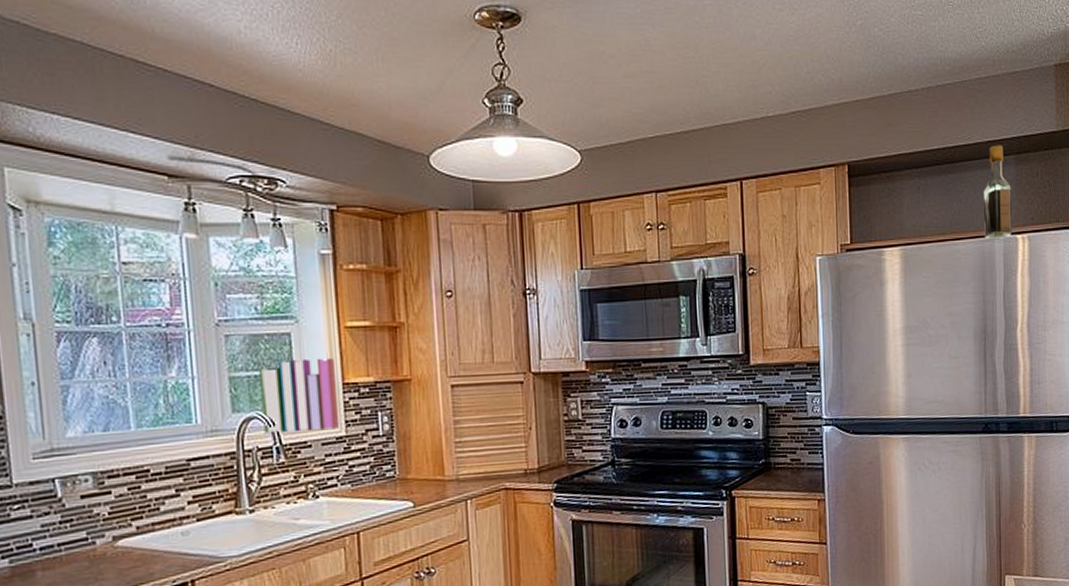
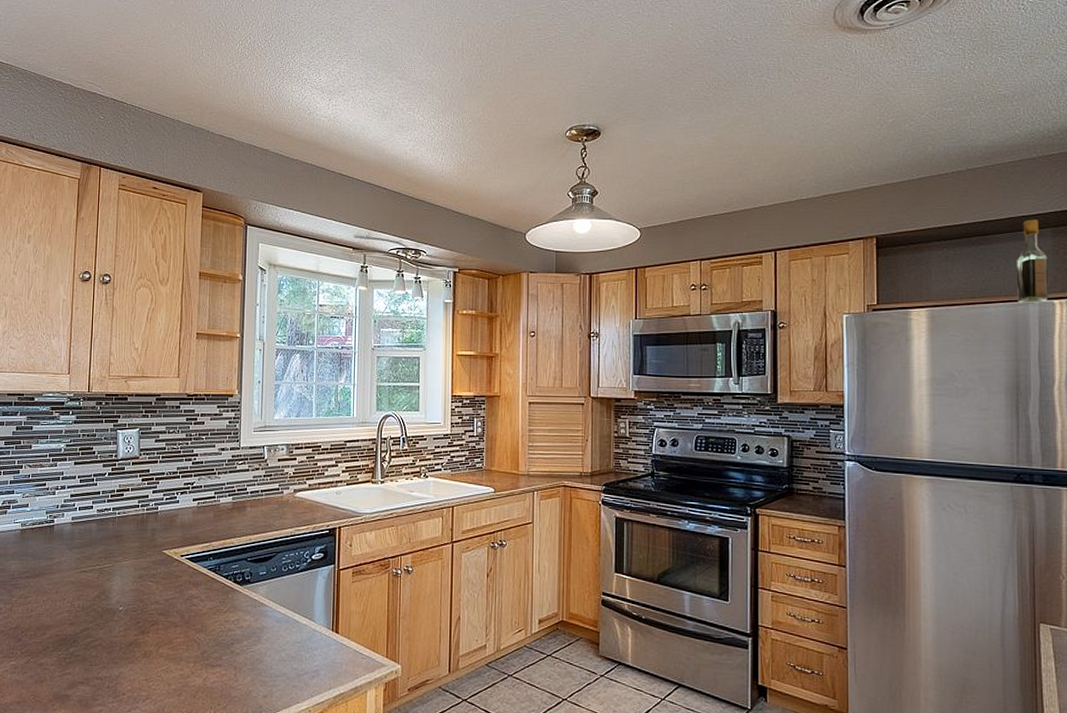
books: present [259,357,339,434] -> none [396,376,447,429]

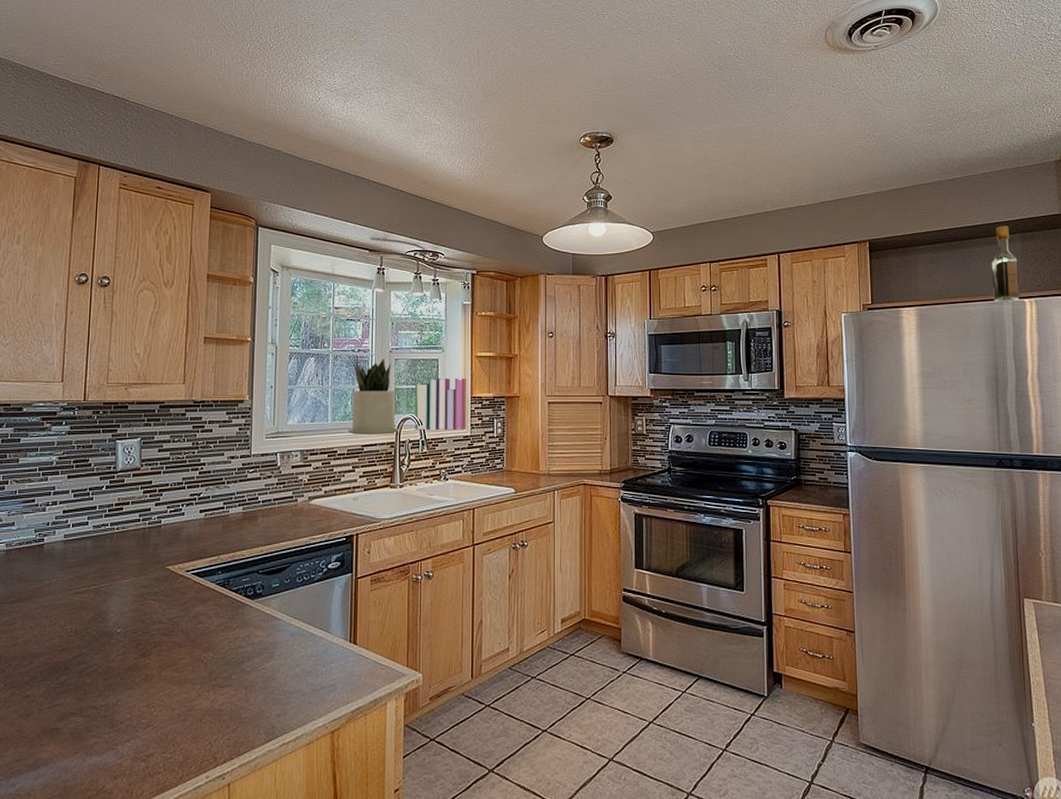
planter: none [331,356,381,431] -> present [348,358,399,435]
books: none [396,376,447,429] -> present [415,378,466,431]

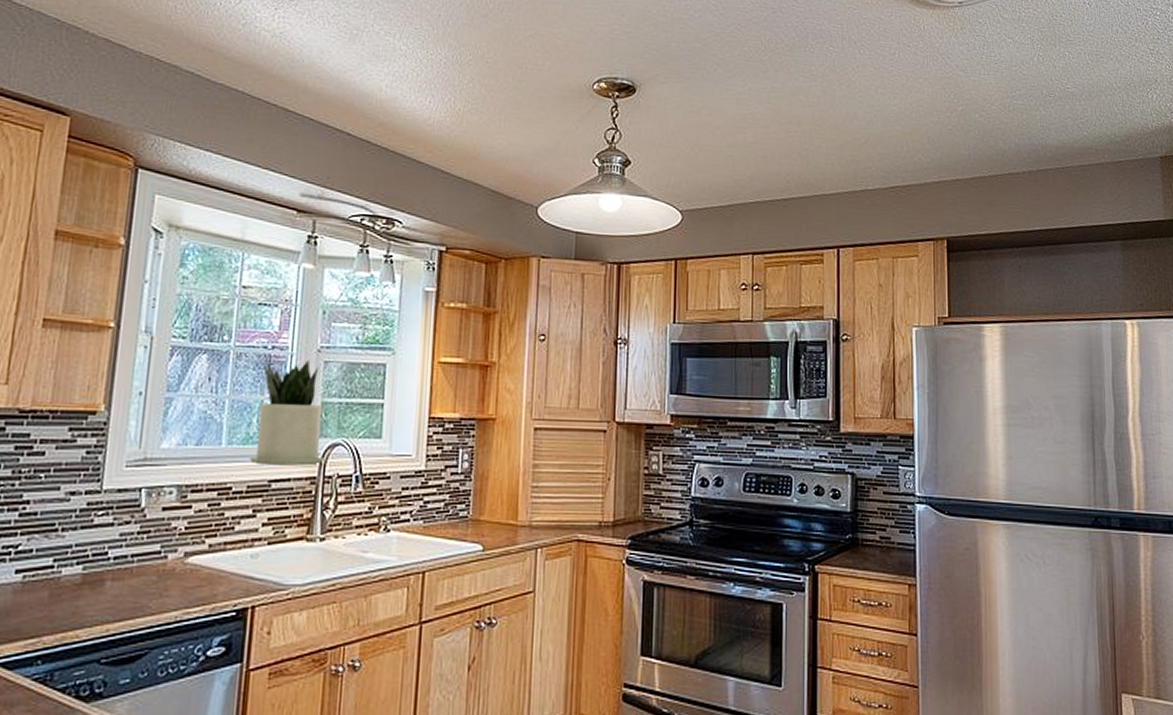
books: present [415,378,466,431] -> none [347,389,423,463]
bottle: present [992,226,1020,302] -> none [1089,230,1120,323]

